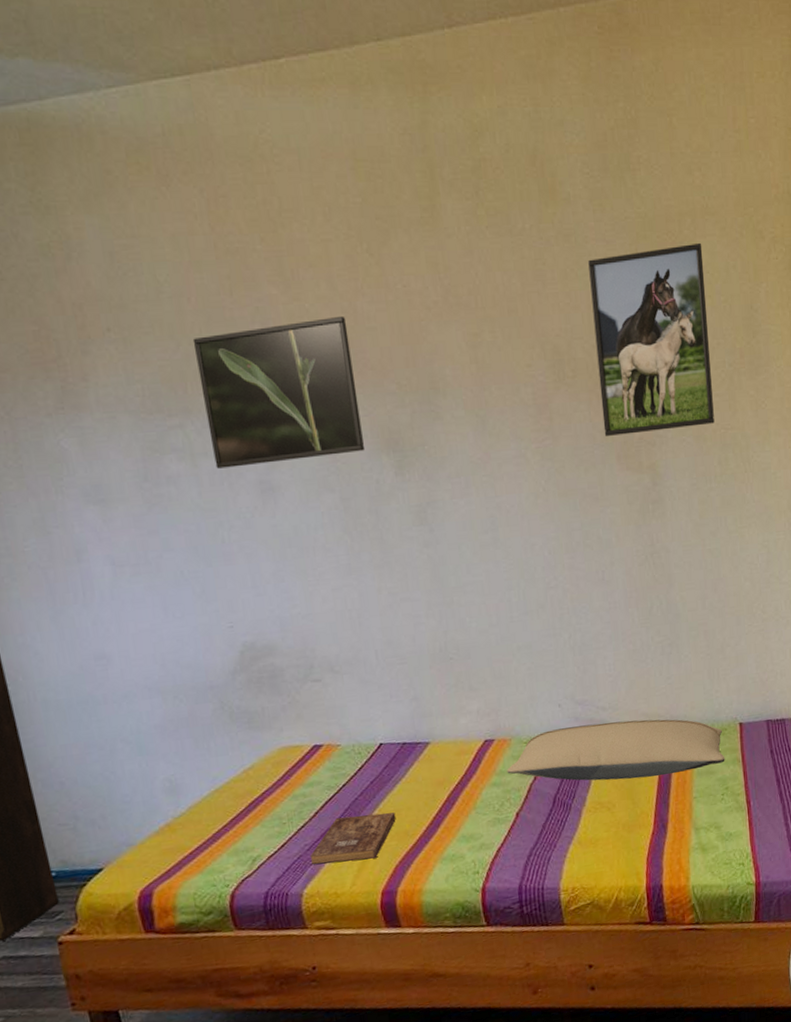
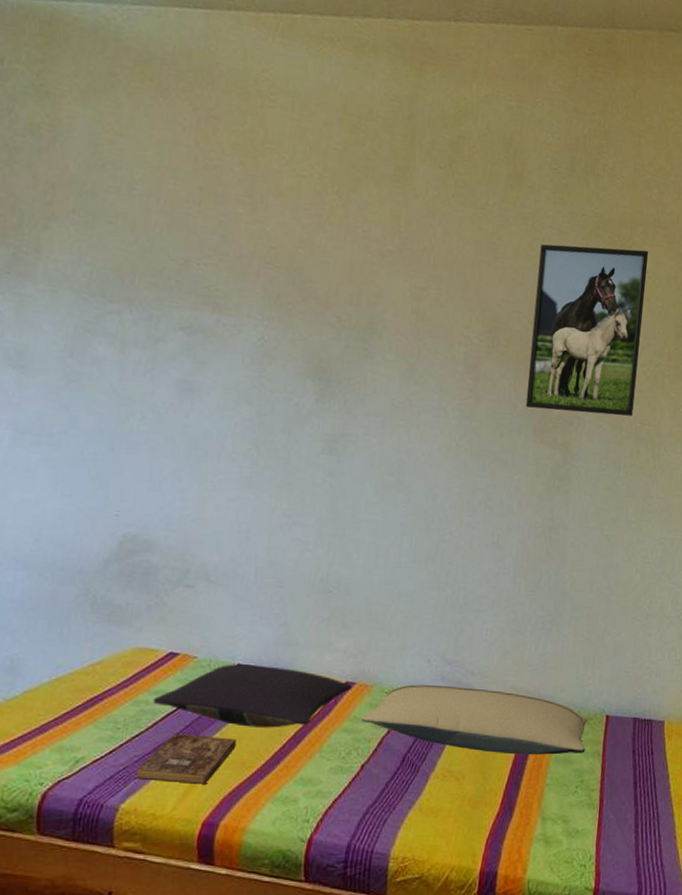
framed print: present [192,315,366,469] -> none [142,236,303,373]
pillow: none [309,738,493,800] -> present [152,664,353,728]

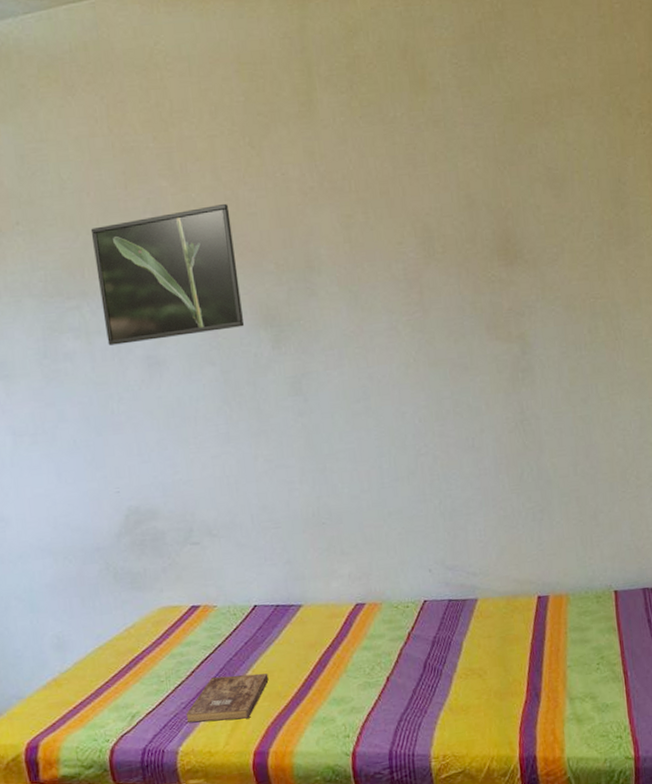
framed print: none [142,236,303,373] -> present [90,203,245,346]
pillow: present [152,664,353,728] -> none [186,601,363,661]
pillow: present [361,684,589,755] -> none [377,585,600,647]
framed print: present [525,244,649,416] -> none [457,121,584,309]

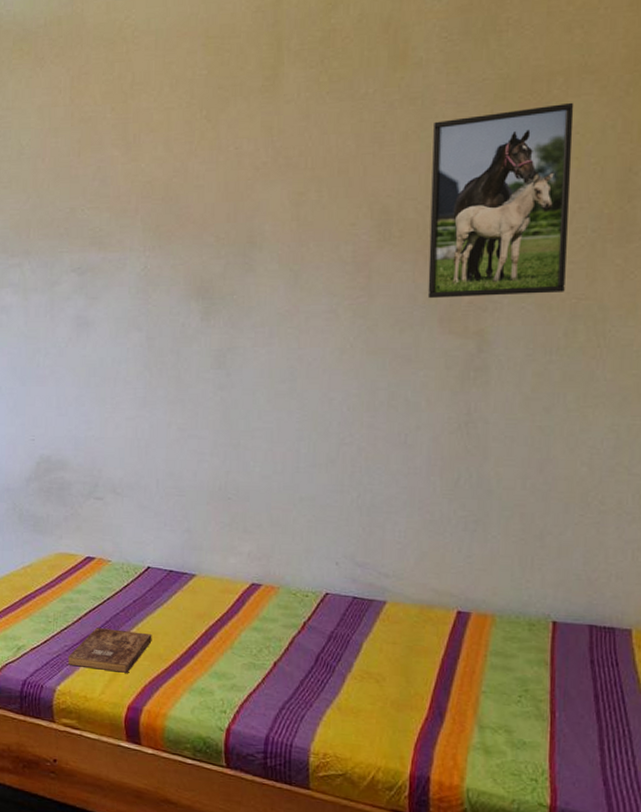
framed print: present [90,203,245,346] -> none [41,174,177,303]
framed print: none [457,121,584,309] -> present [427,102,574,299]

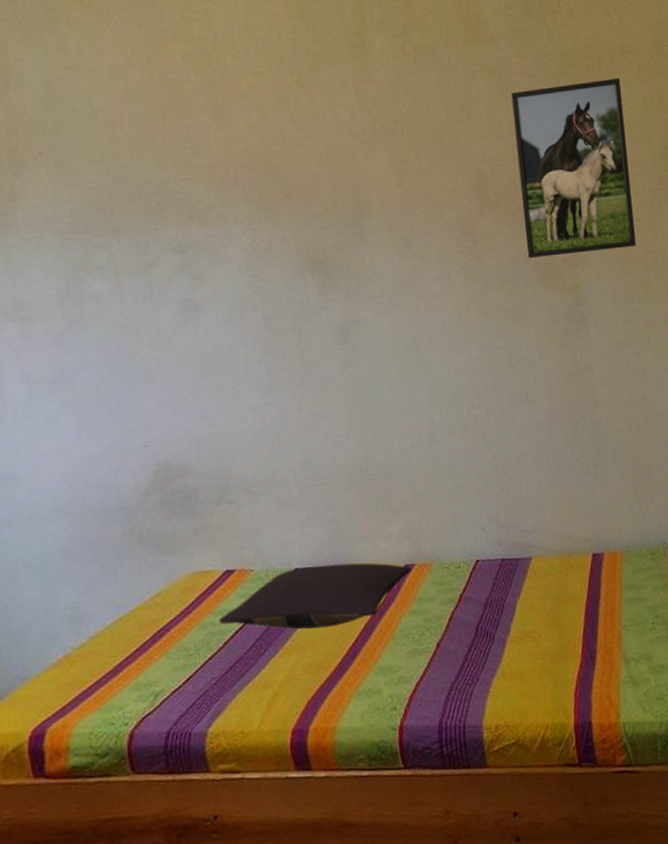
bible: present [67,627,152,673] -> none [216,642,310,700]
pillow: none [76,567,259,625] -> present [218,562,413,630]

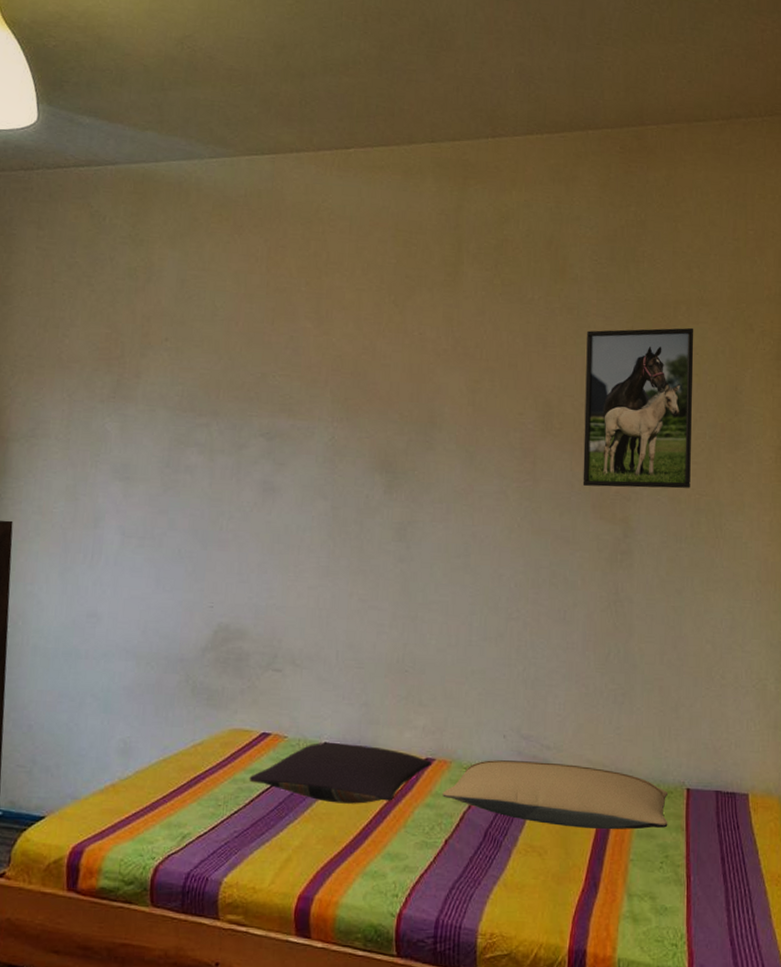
pillow: none [427,543,655,609] -> present [443,760,669,830]

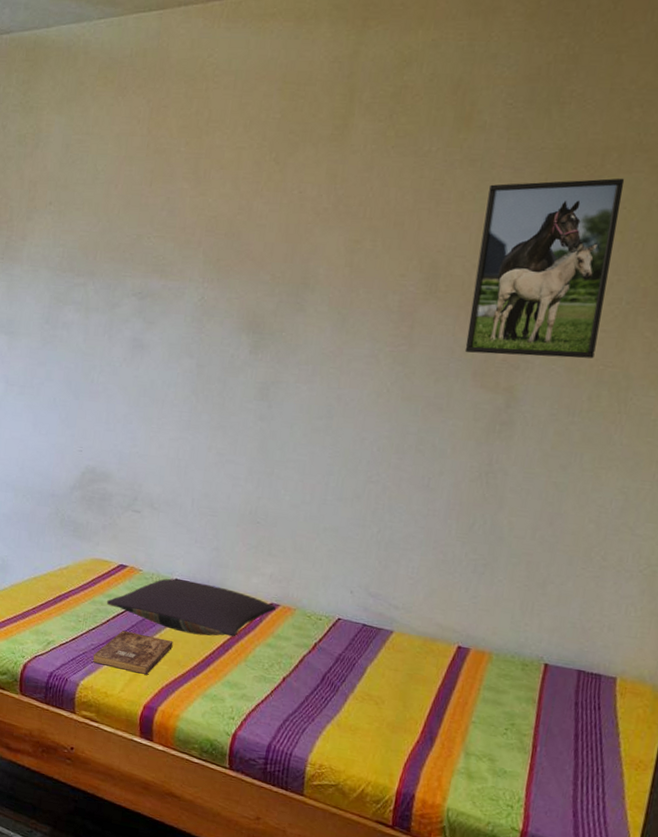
bible: none [236,809,327,859] -> present [93,630,173,675]
pillow: present [443,760,669,830] -> none [284,611,523,698]

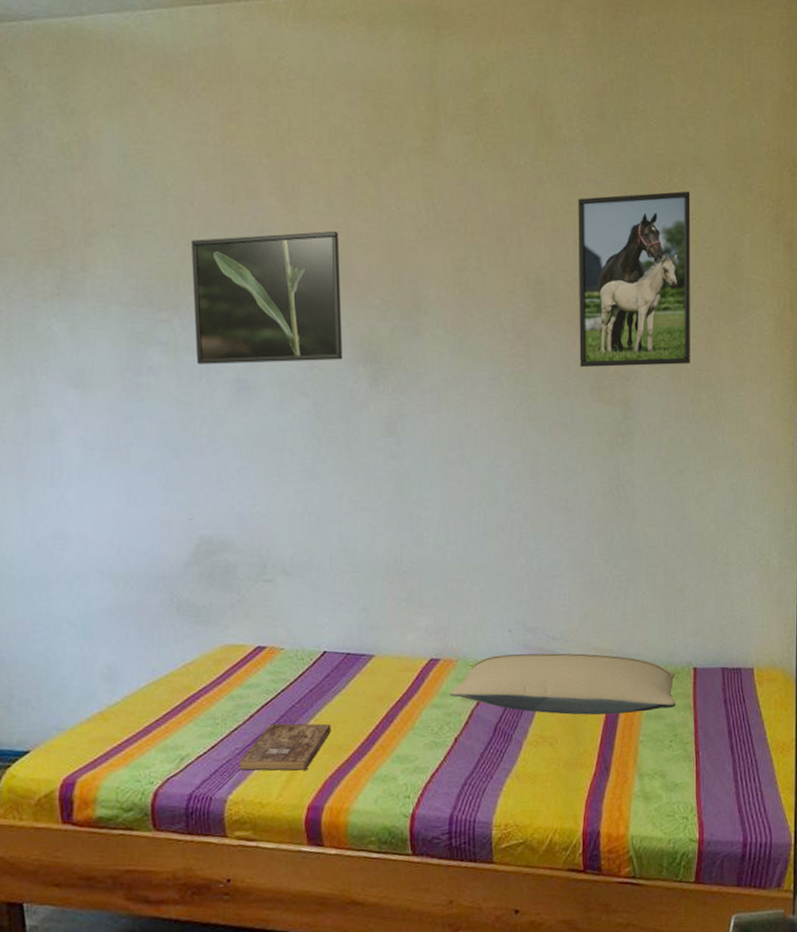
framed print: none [102,211,241,328] -> present [190,230,343,364]
pillow: present [106,578,277,637] -> none [246,650,438,712]
pillow: none [284,611,523,698] -> present [450,653,676,715]

